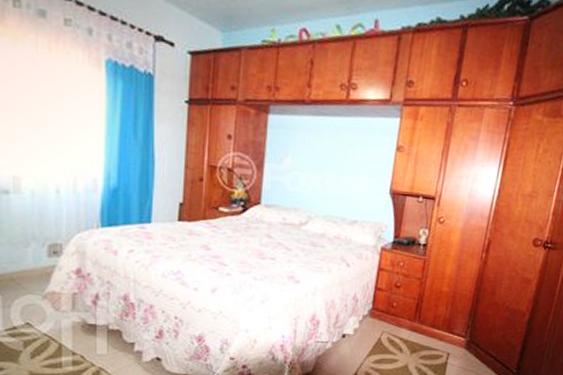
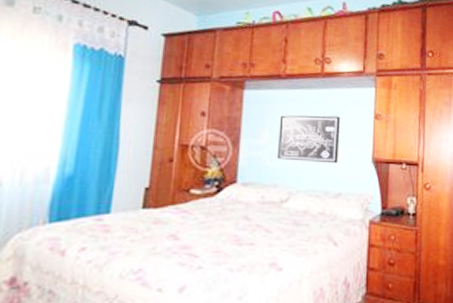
wall art: none [299,142,362,193] -> present [278,115,341,164]

